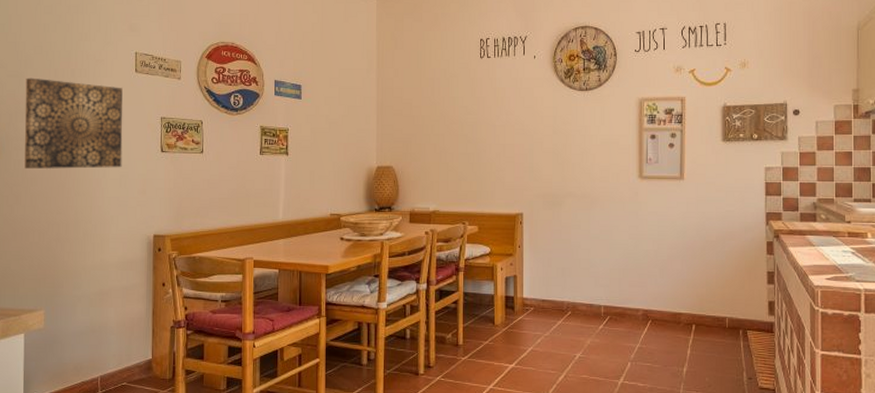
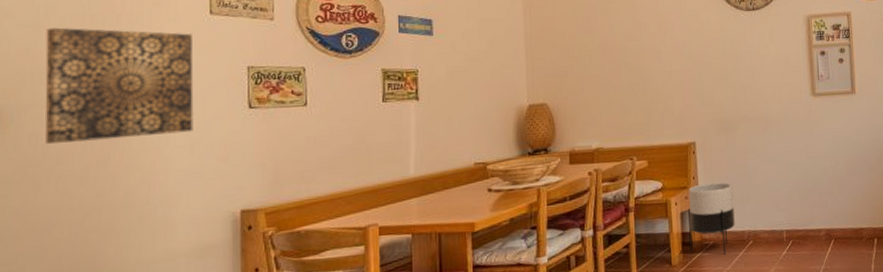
planter: none [512,253,555,322] -> present [688,182,735,256]

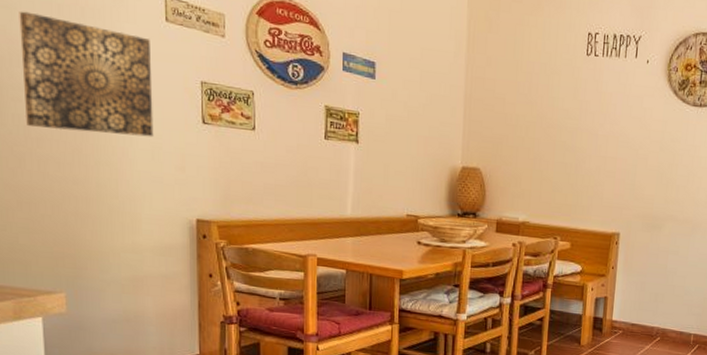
planter: present [688,182,735,256] -> none [600,275,650,346]

